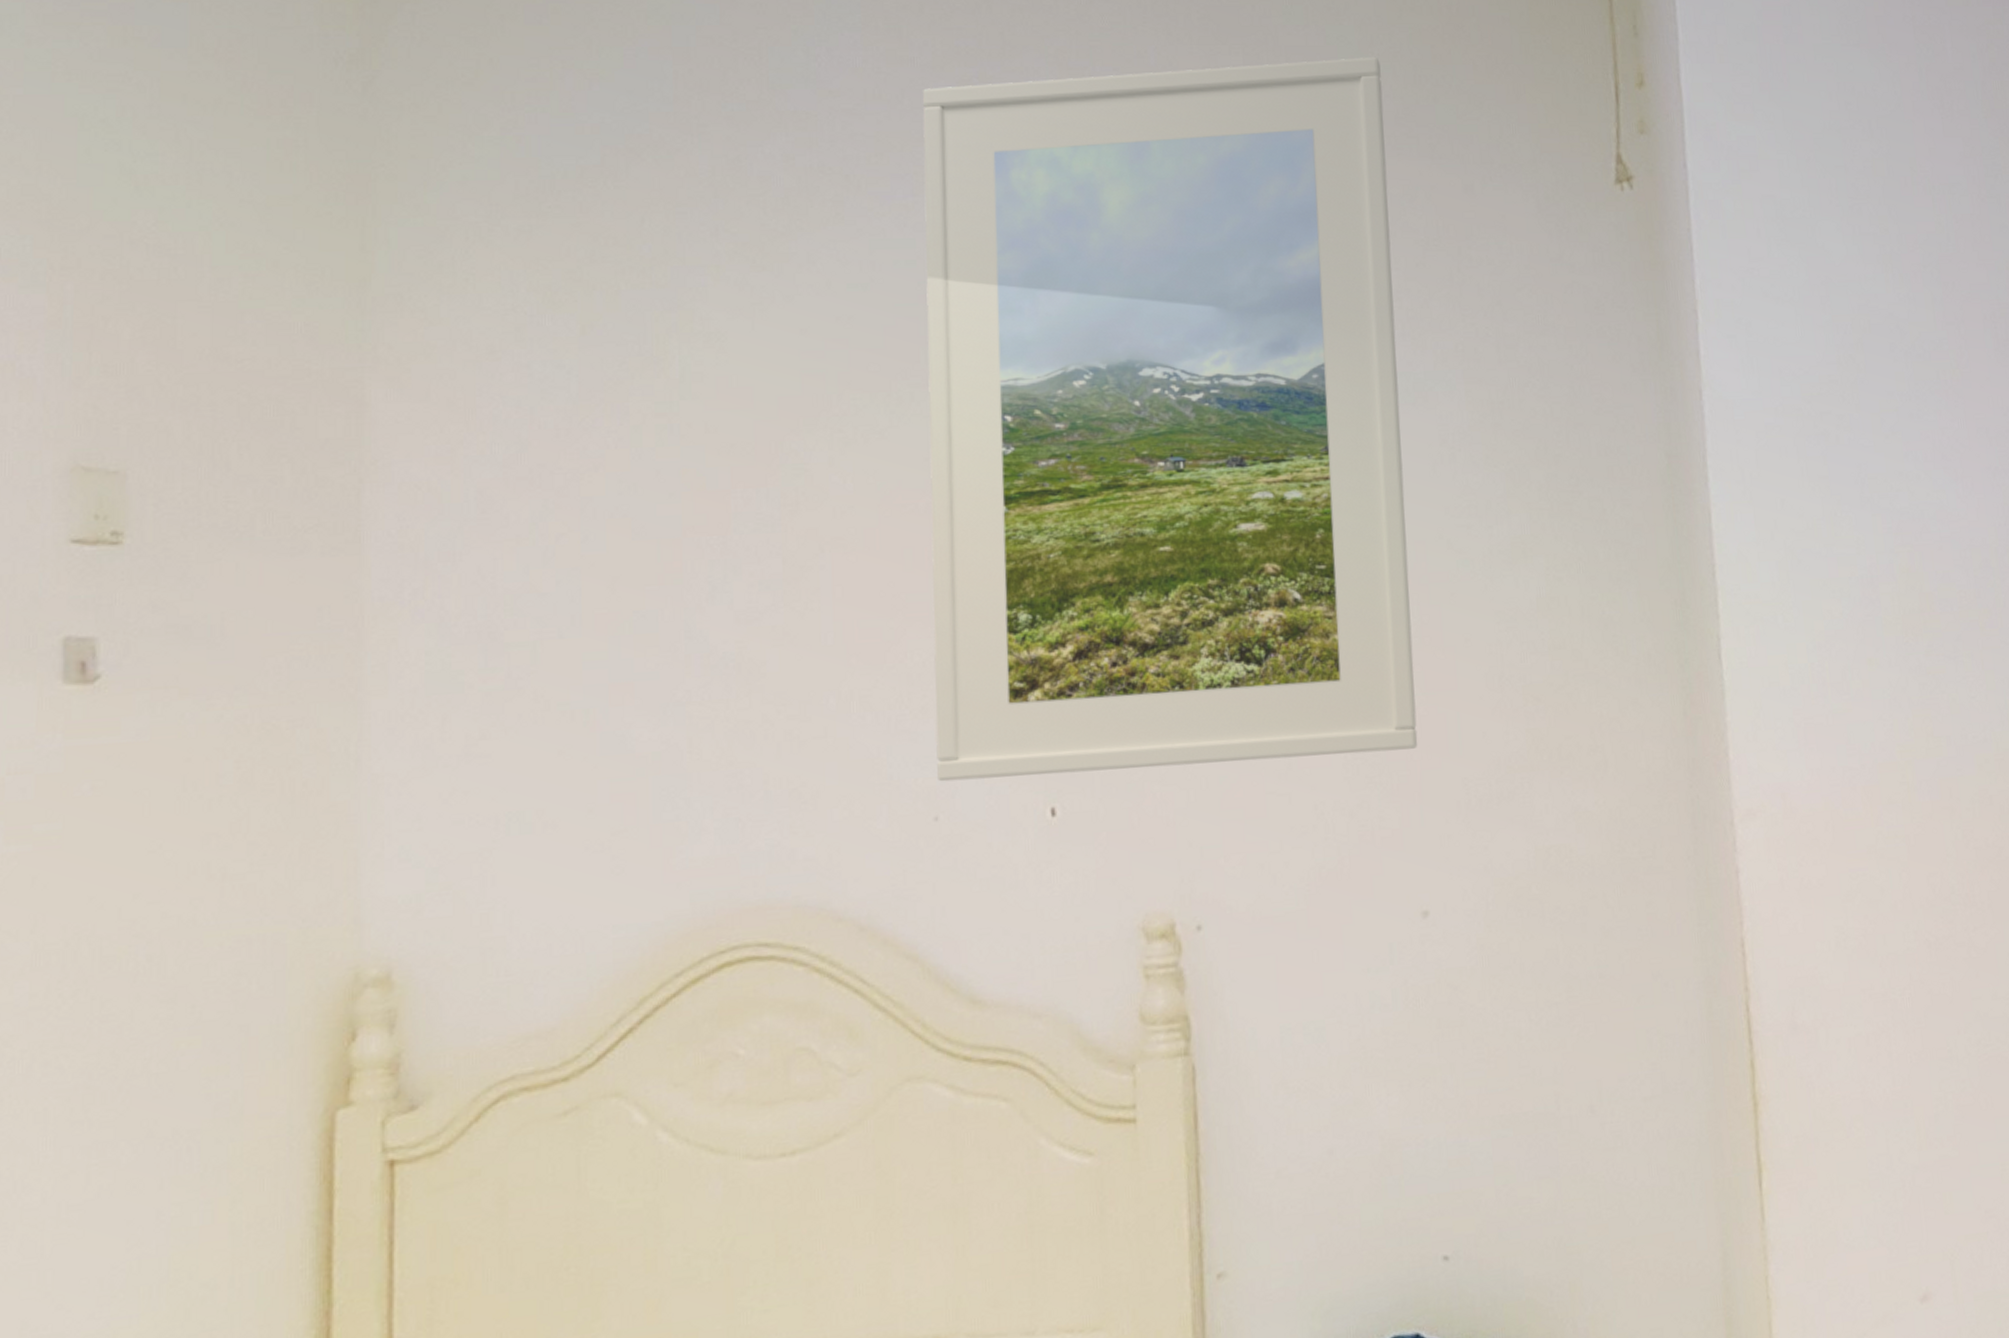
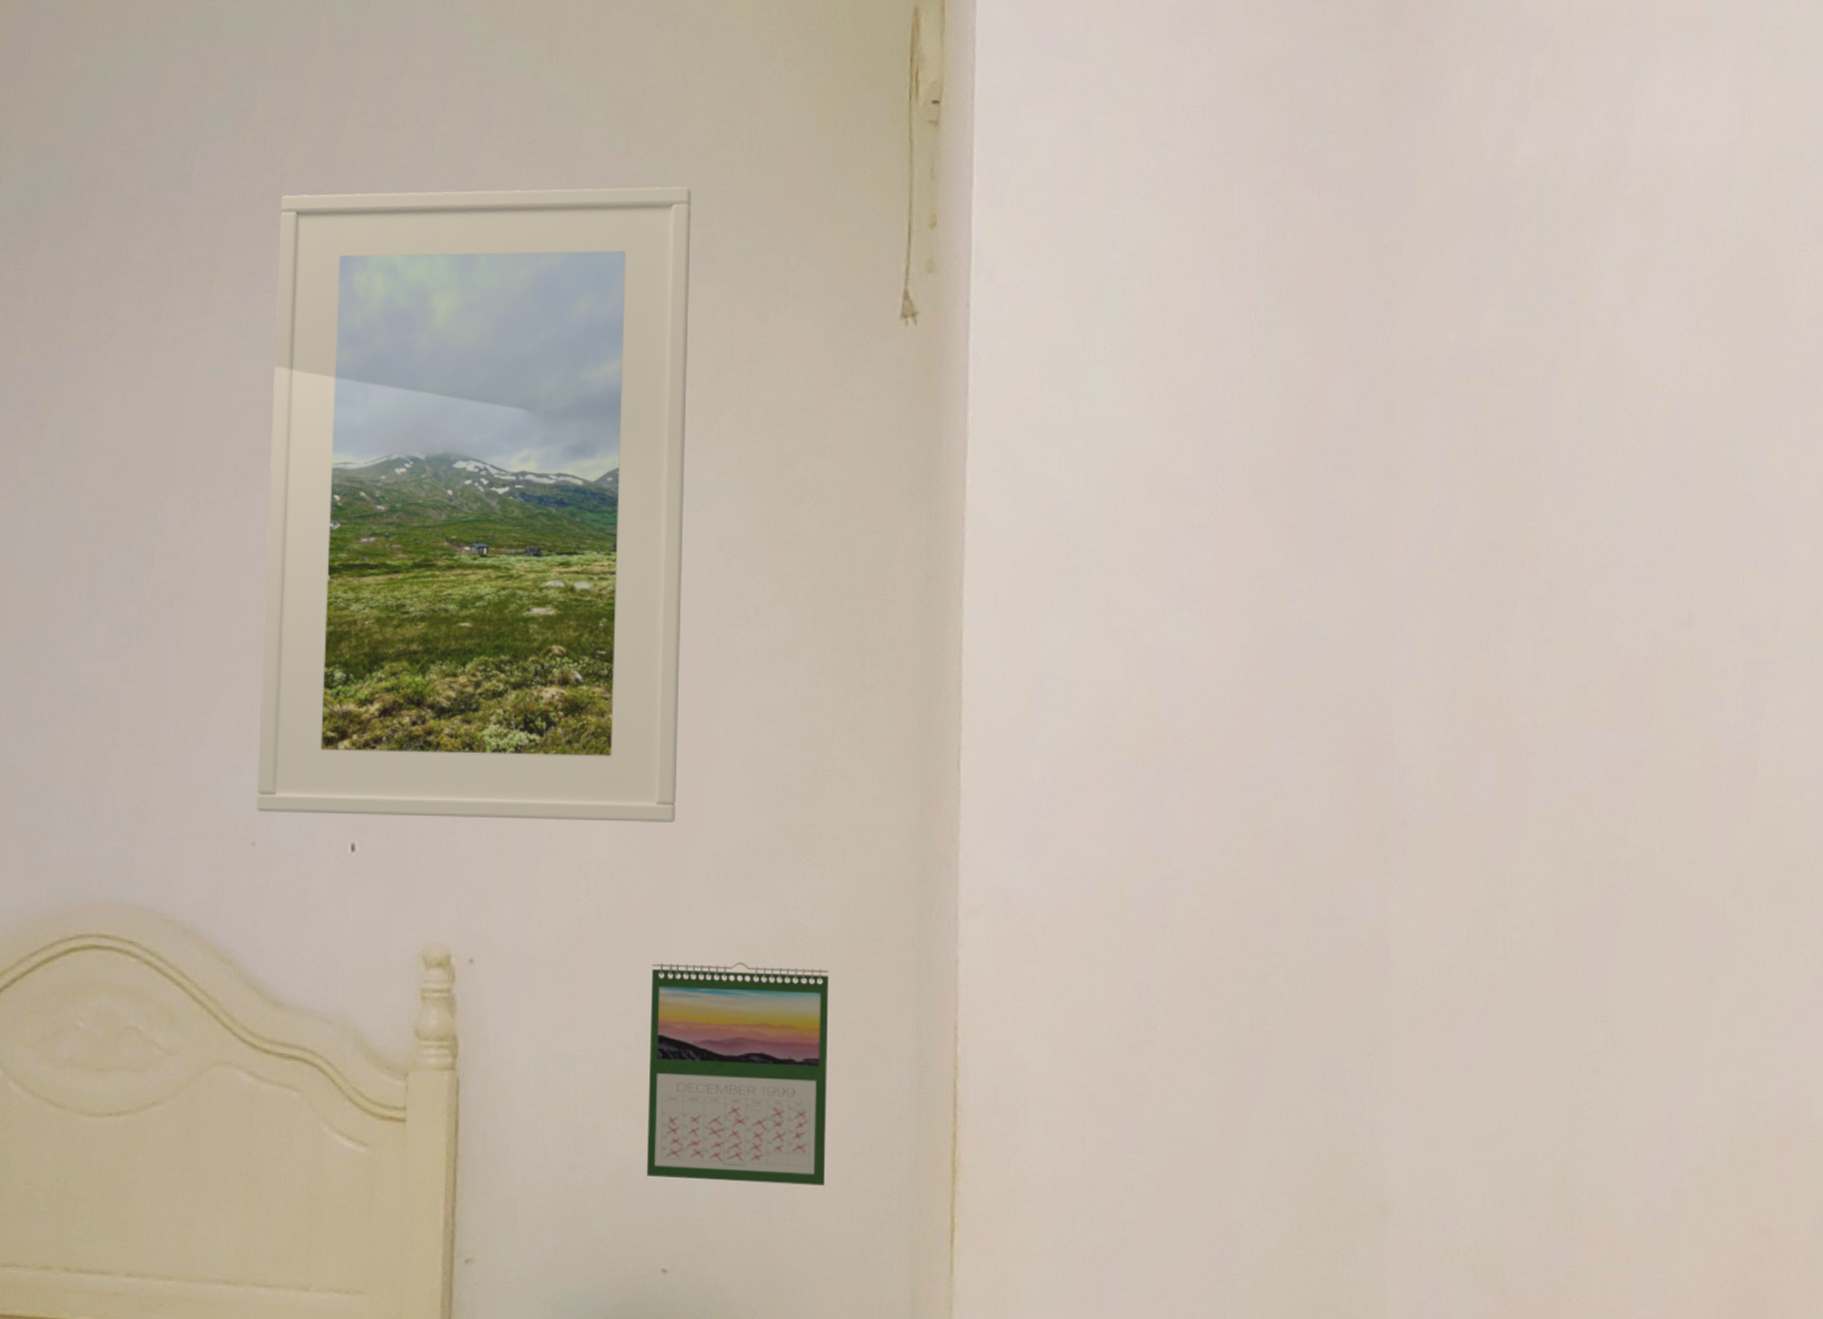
calendar: none [1404,895,1616,1152] -> present [646,962,829,1186]

